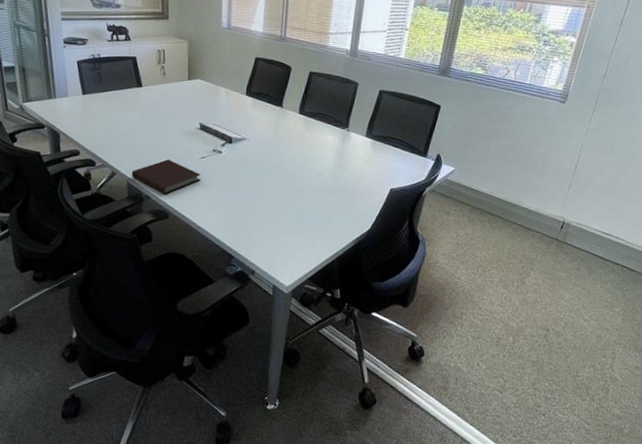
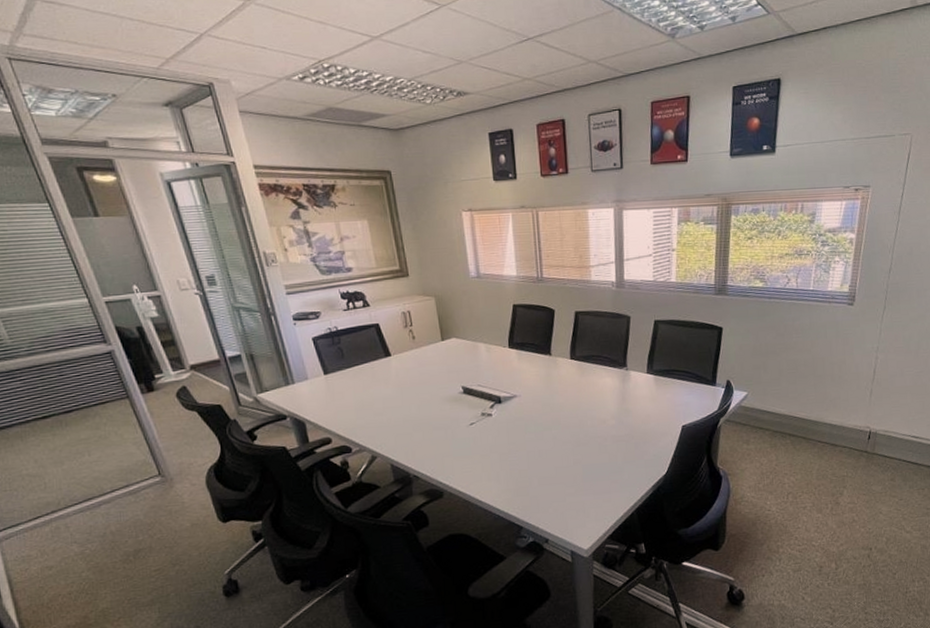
notebook: present [131,159,201,195] -> none [394,432,474,471]

